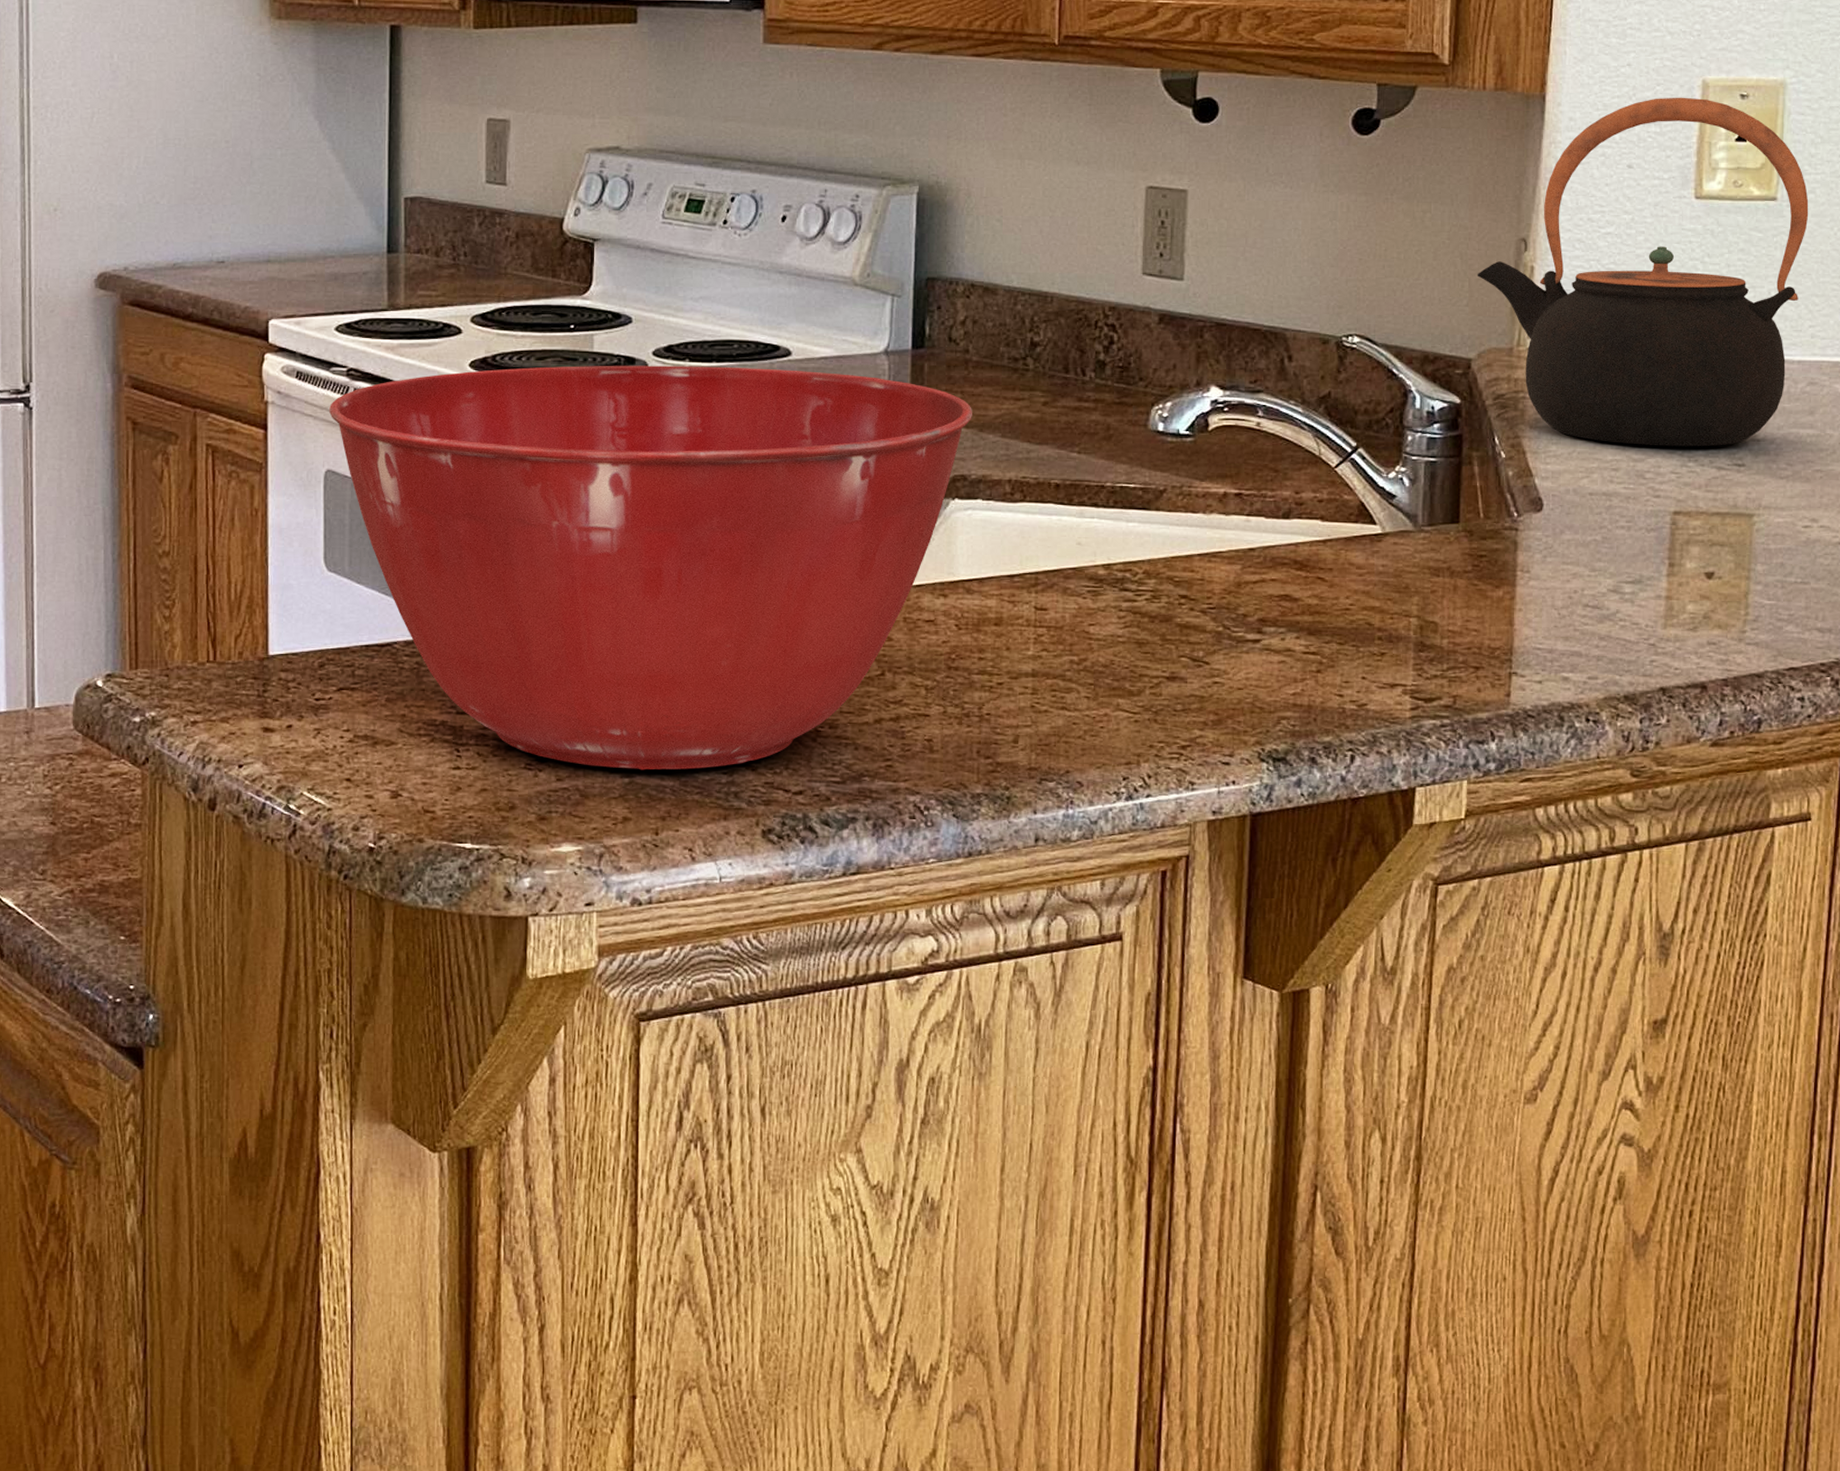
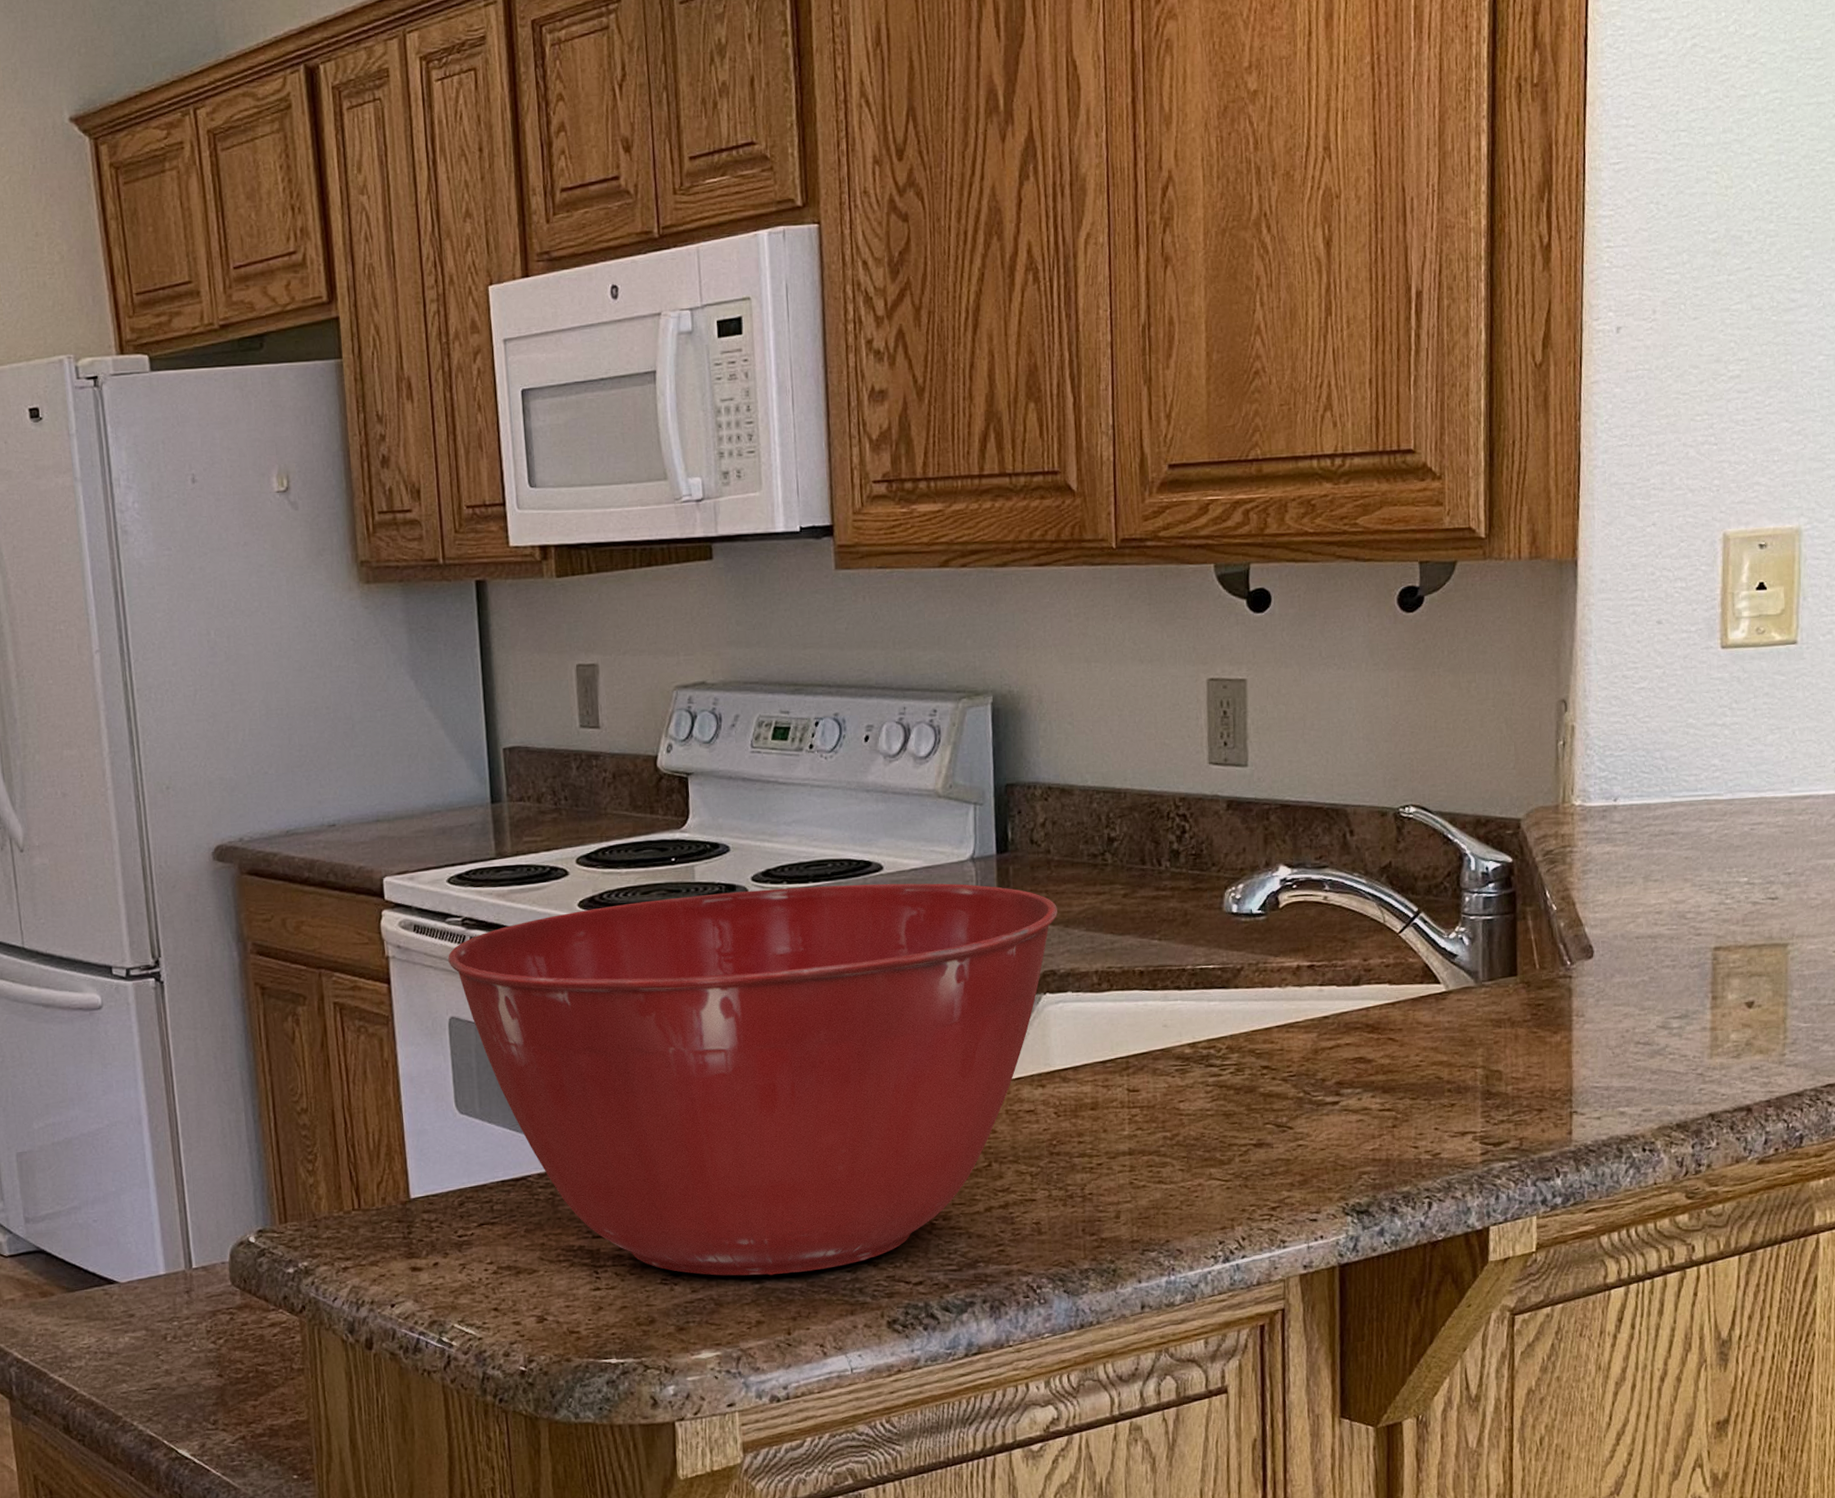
teapot: present [1477,97,1809,447] -> none [1521,551,1827,888]

